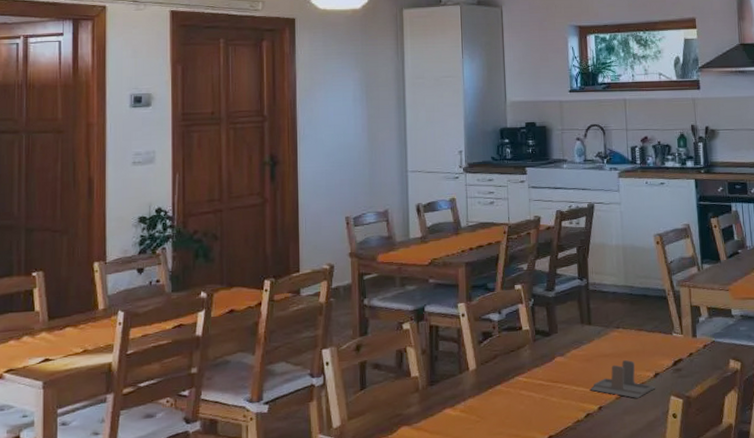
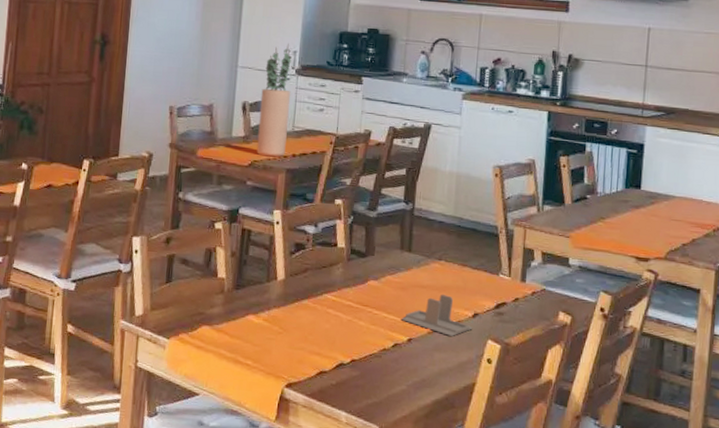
vase: none [433,144,463,253] -> present [256,43,292,158]

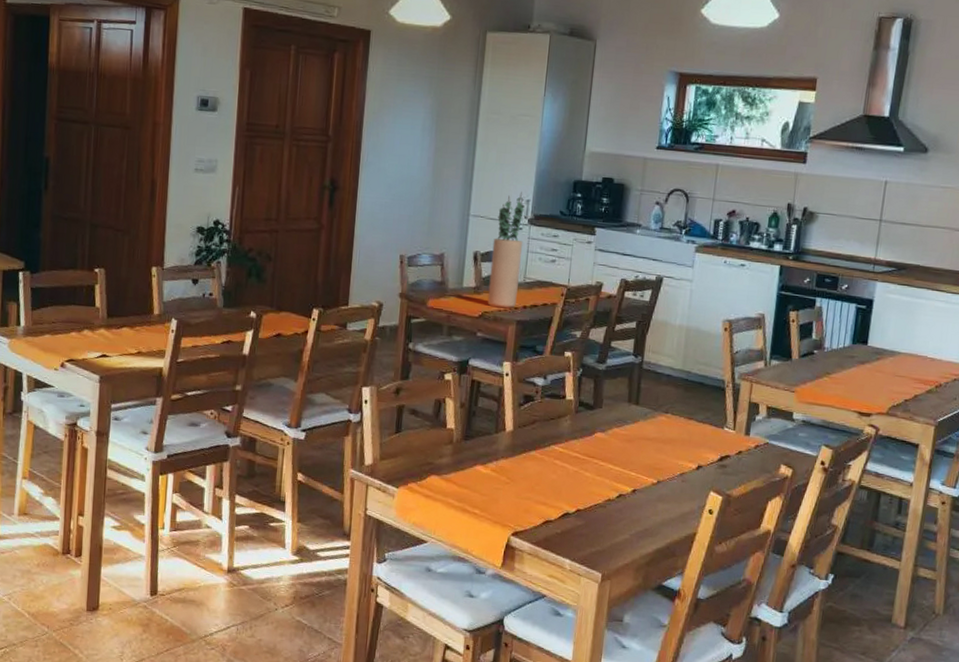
napkin holder: present [402,294,473,336] -> none [627,446,696,488]

